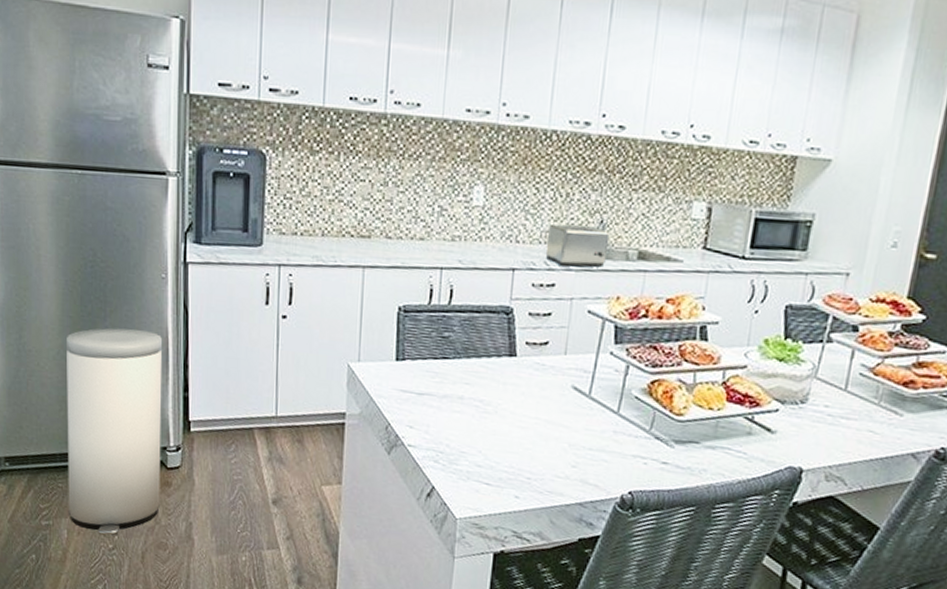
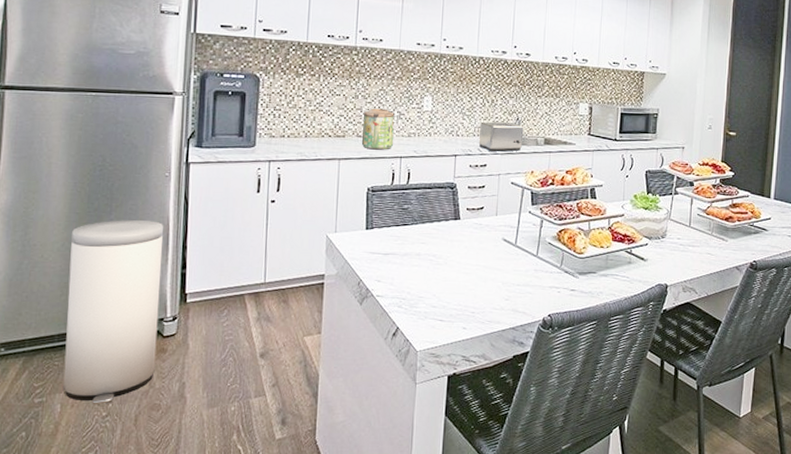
canister: none [391,200,434,258] -> present [361,108,394,150]

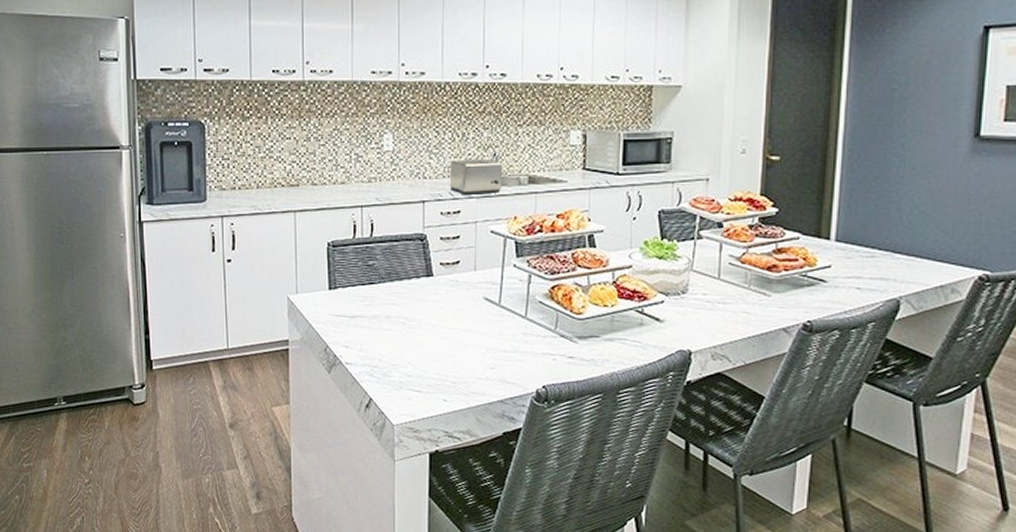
pedal bin: present [63,219,164,405] -> none [38,283,129,472]
canister: present [361,108,394,150] -> none [316,151,353,199]

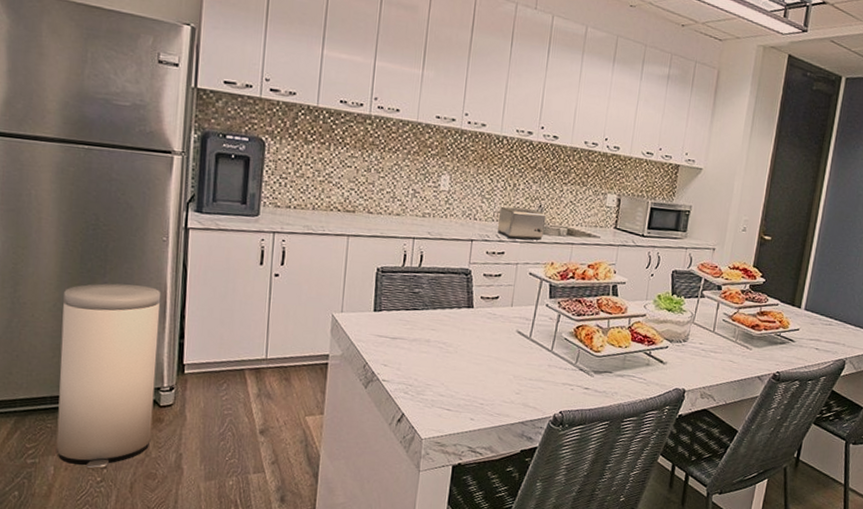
pedal bin: none [38,283,129,472] -> present [56,283,161,470]

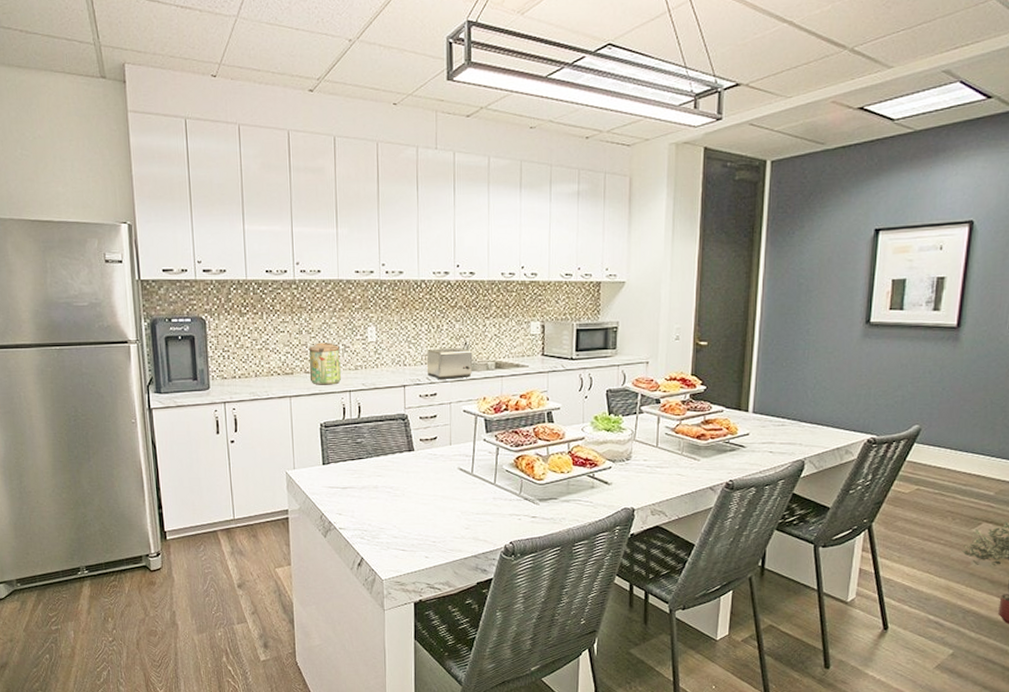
pedal bin: present [56,283,161,470] -> none [58,464,148,632]
canister: none [372,183,409,230] -> present [308,342,342,385]

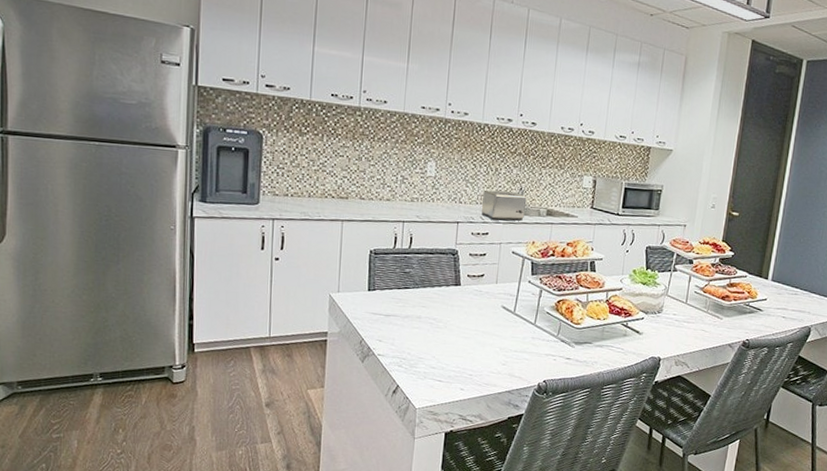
canister: present [308,342,342,385] -> none [364,171,398,214]

